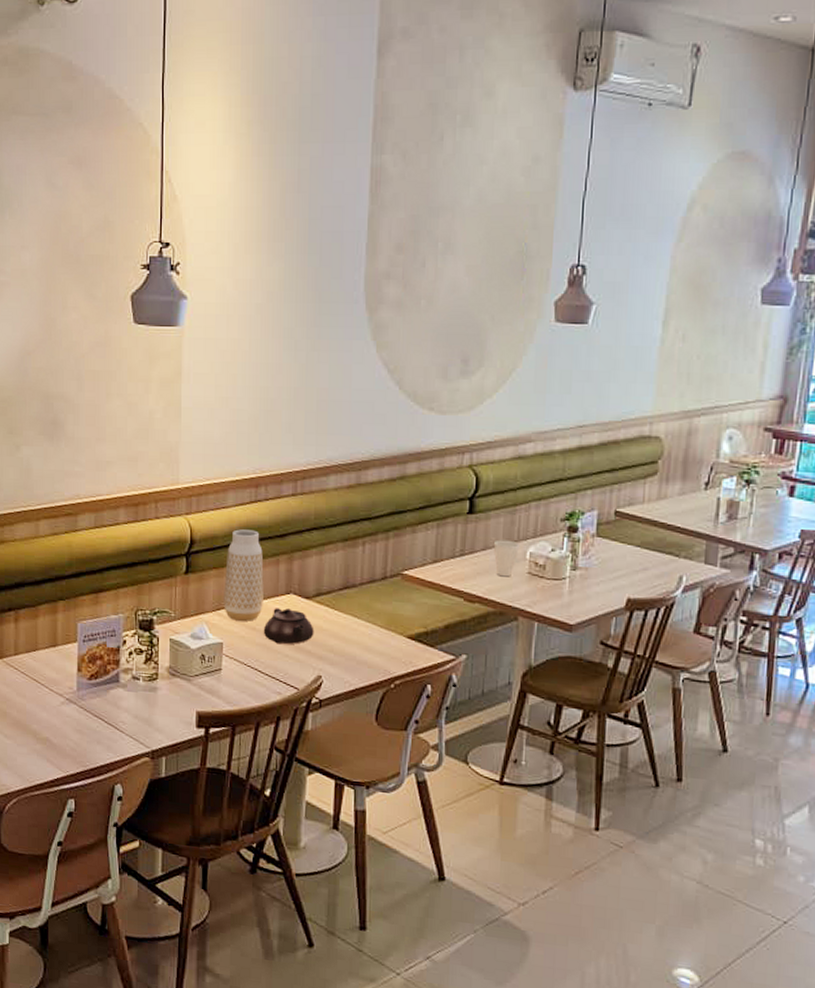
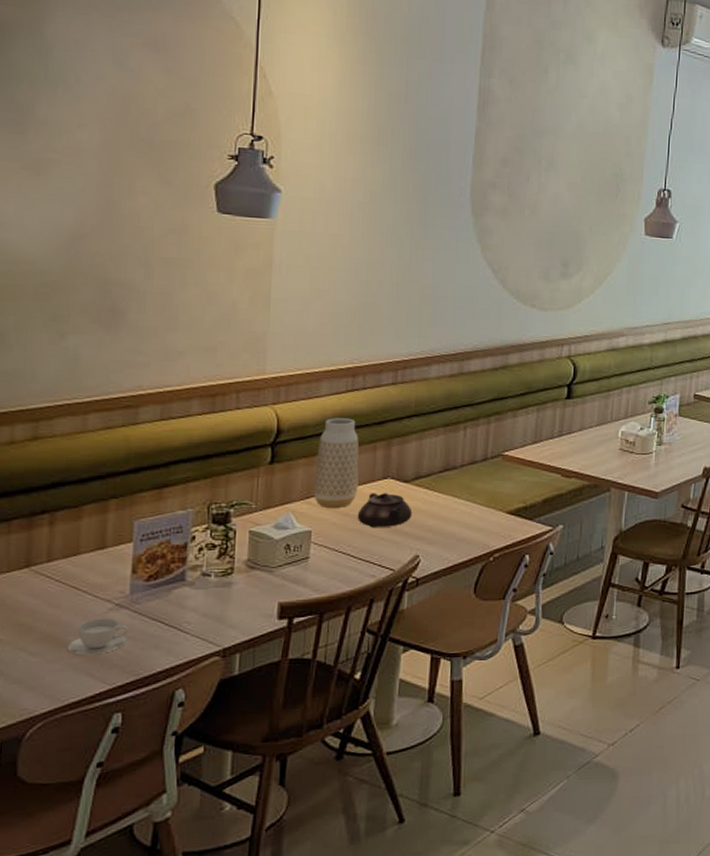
teacup: none [31,710,78,744] -> present [67,618,130,655]
cup: present [494,539,520,577] -> none [589,421,613,454]

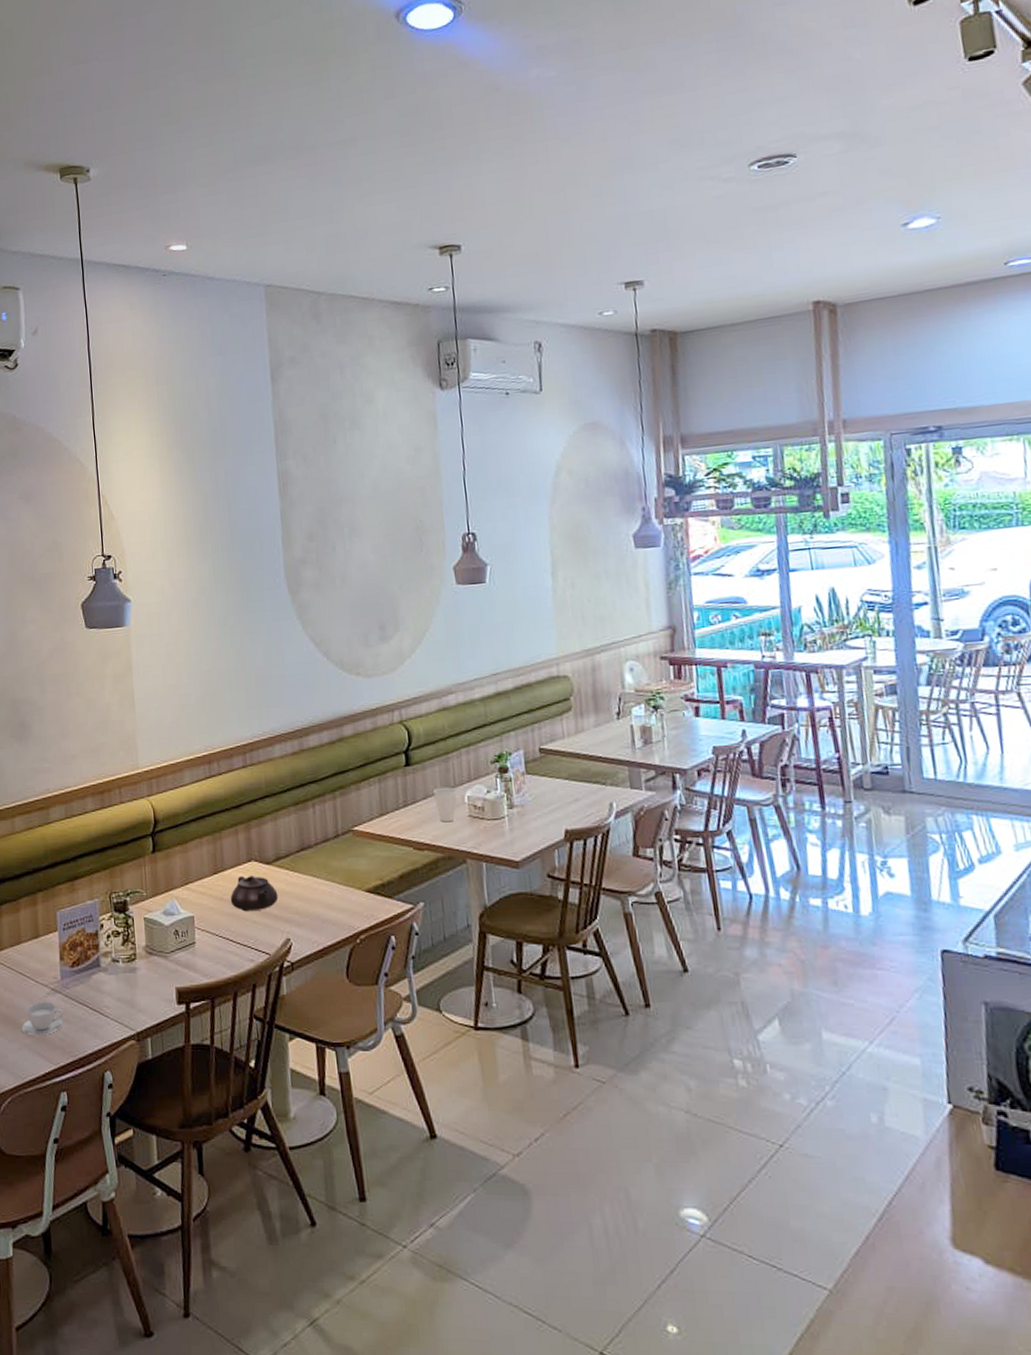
vase: present [313,418,360,508] -> none [189,804,228,893]
cup: none [589,421,613,454] -> present [433,787,458,823]

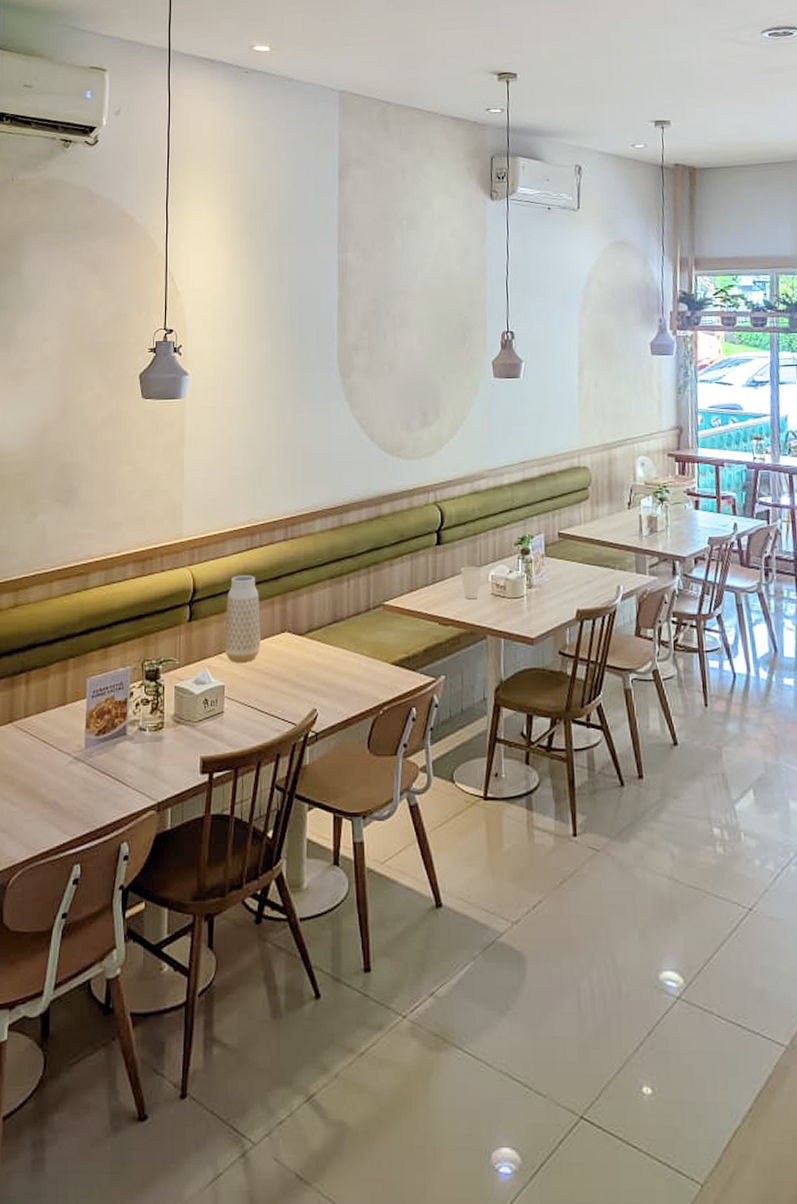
teacup: present [21,1001,64,1036] -> none [39,770,85,806]
vase: none [189,804,228,893] -> present [224,575,261,662]
teapot: present [230,876,278,912] -> none [261,646,308,682]

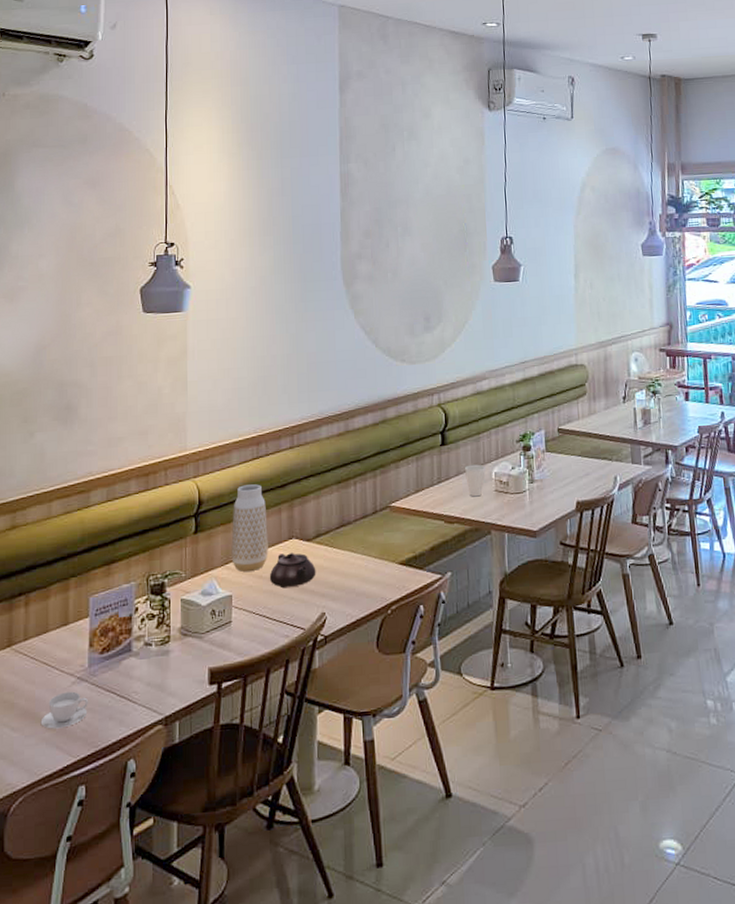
teacup: none [39,770,85,806] -> present [40,691,89,729]
teapot: none [261,646,308,682] -> present [269,553,316,589]

